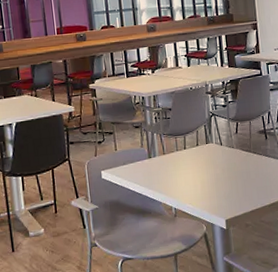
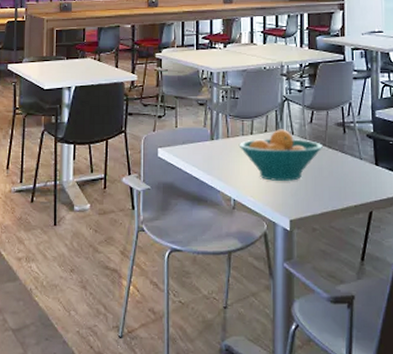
fruit bowl: none [174,141,249,188] -> present [238,129,323,181]

